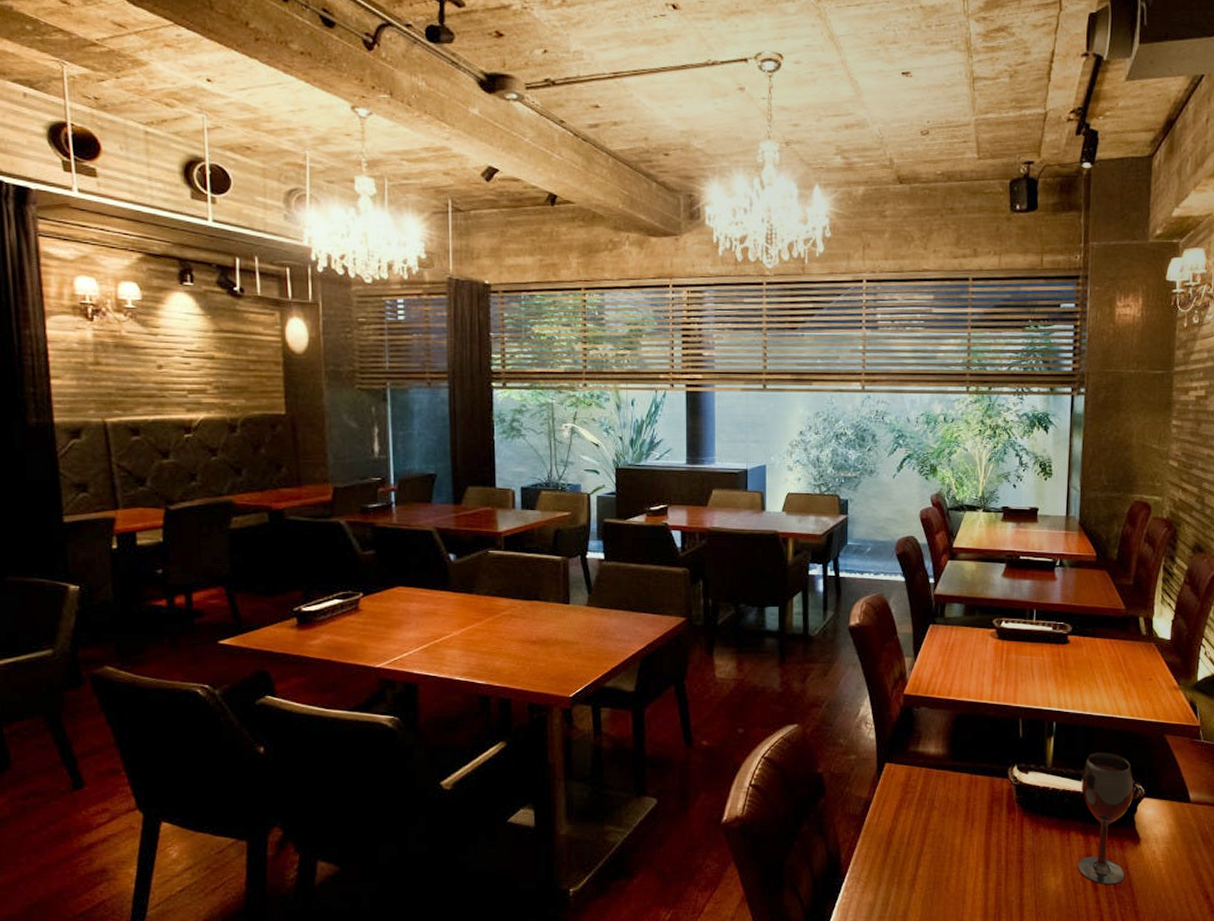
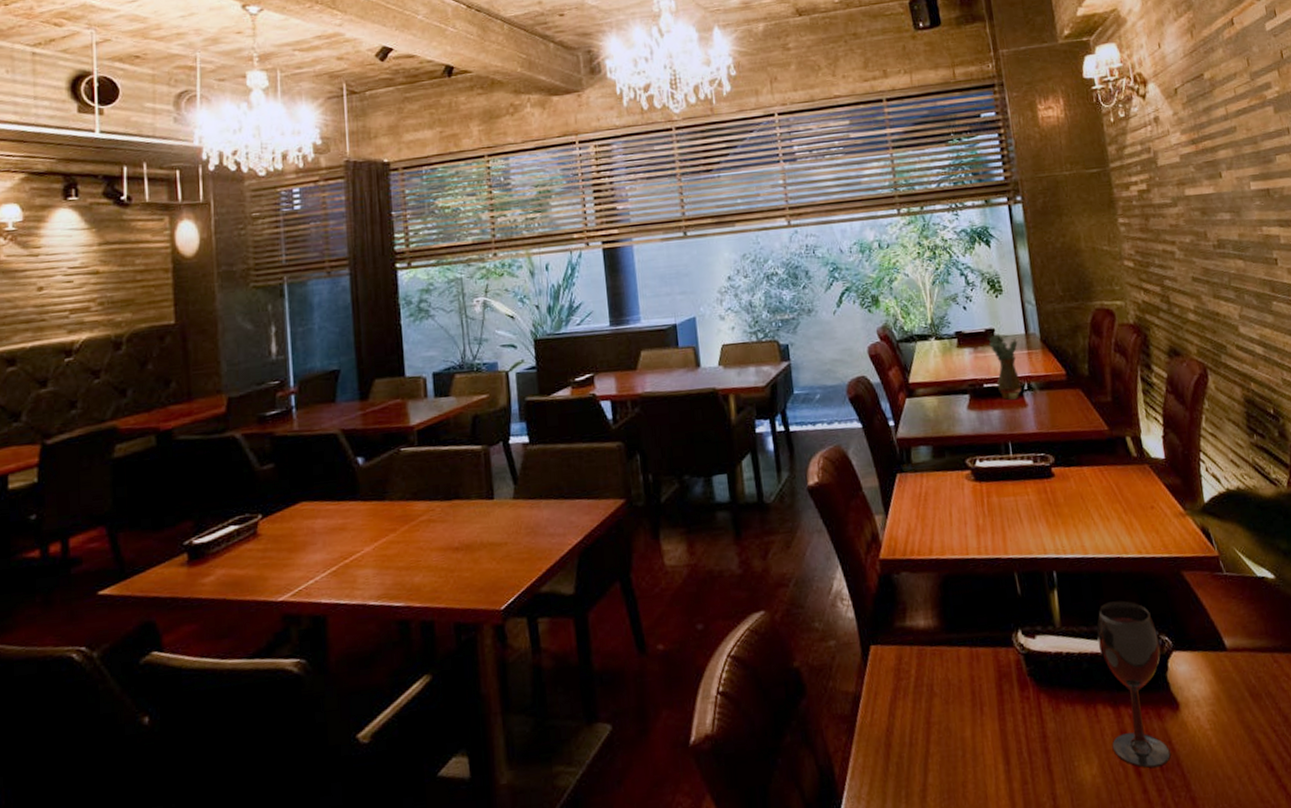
vase: none [1030,509,1058,572] -> present [986,331,1022,400]

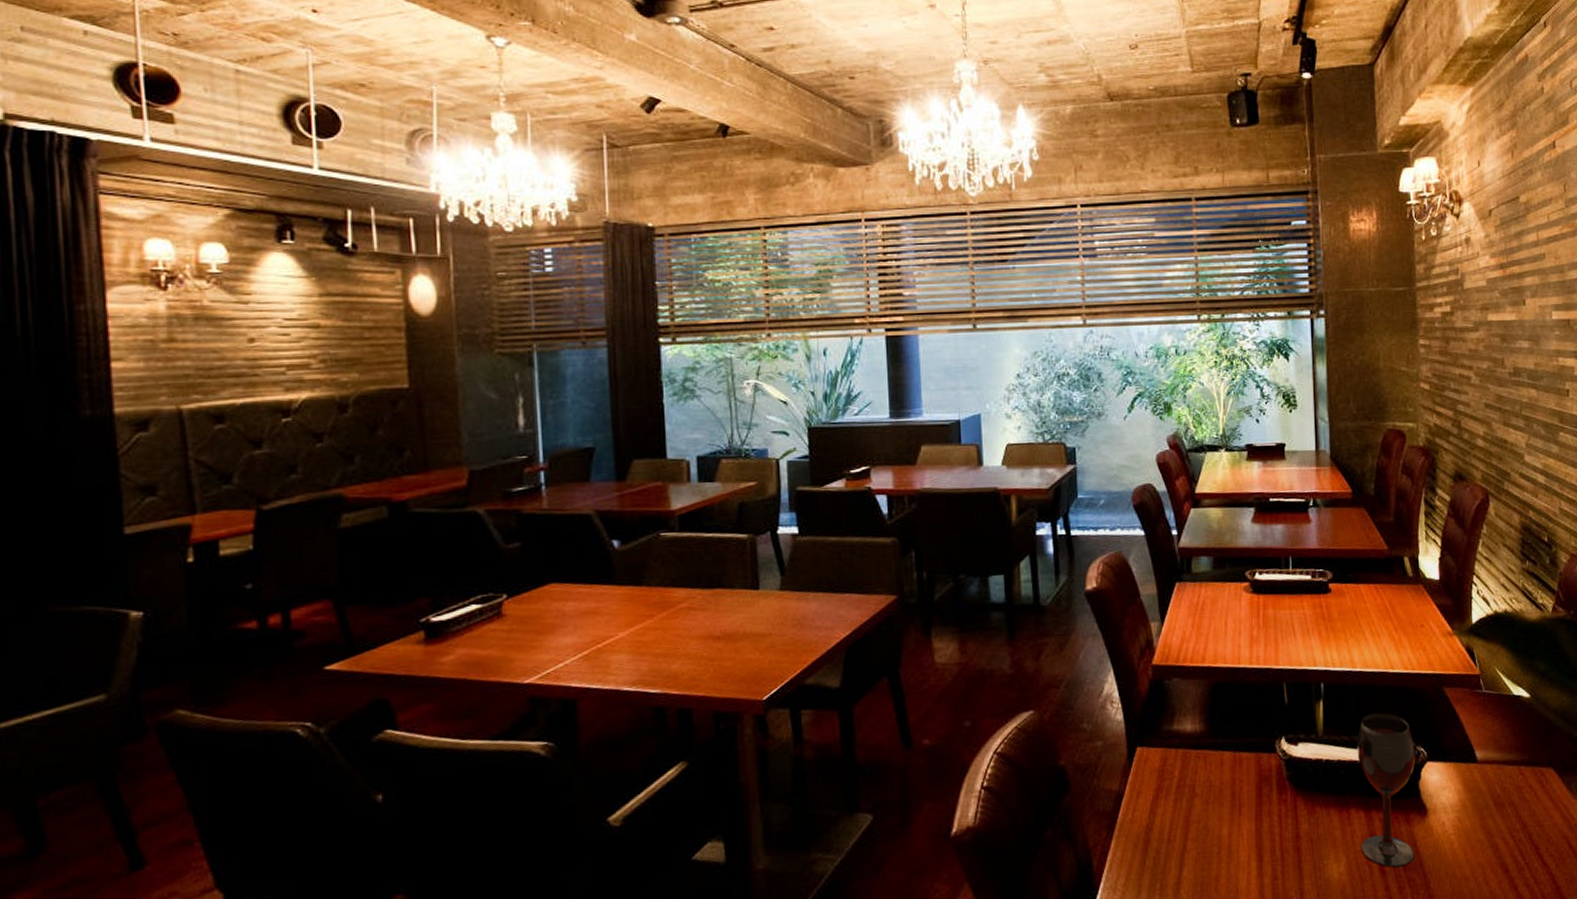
vase: present [986,331,1022,400] -> none [1277,445,1307,515]

